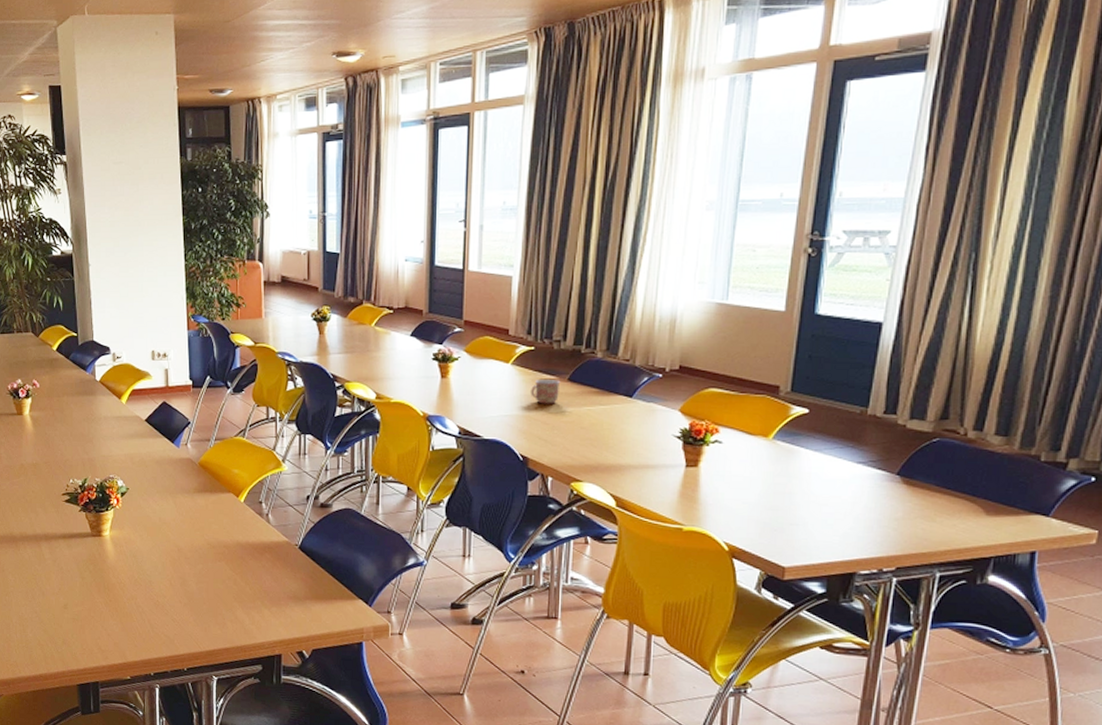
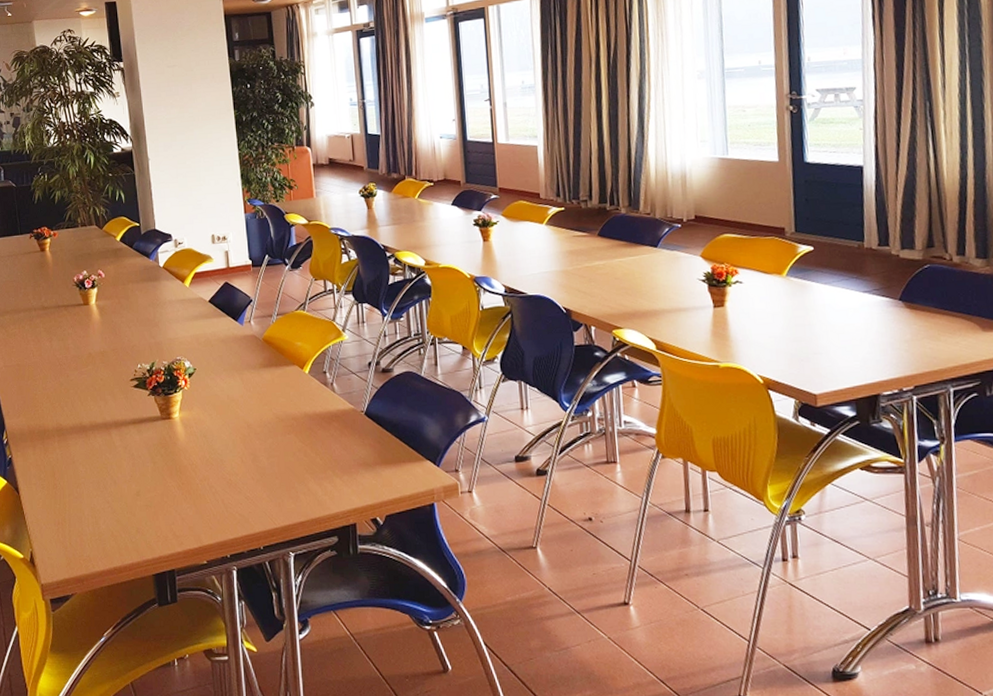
mug: present [531,378,561,404] -> none [565,235,592,259]

